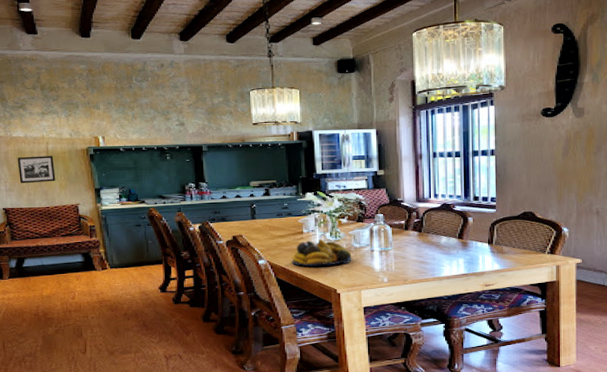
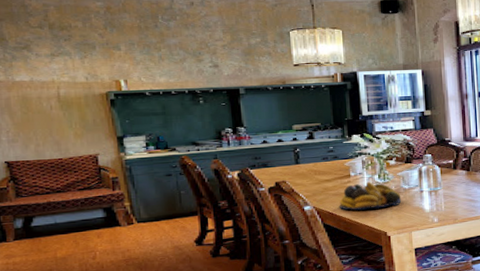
picture frame: present [17,155,56,184] -> none [21,101,70,133]

